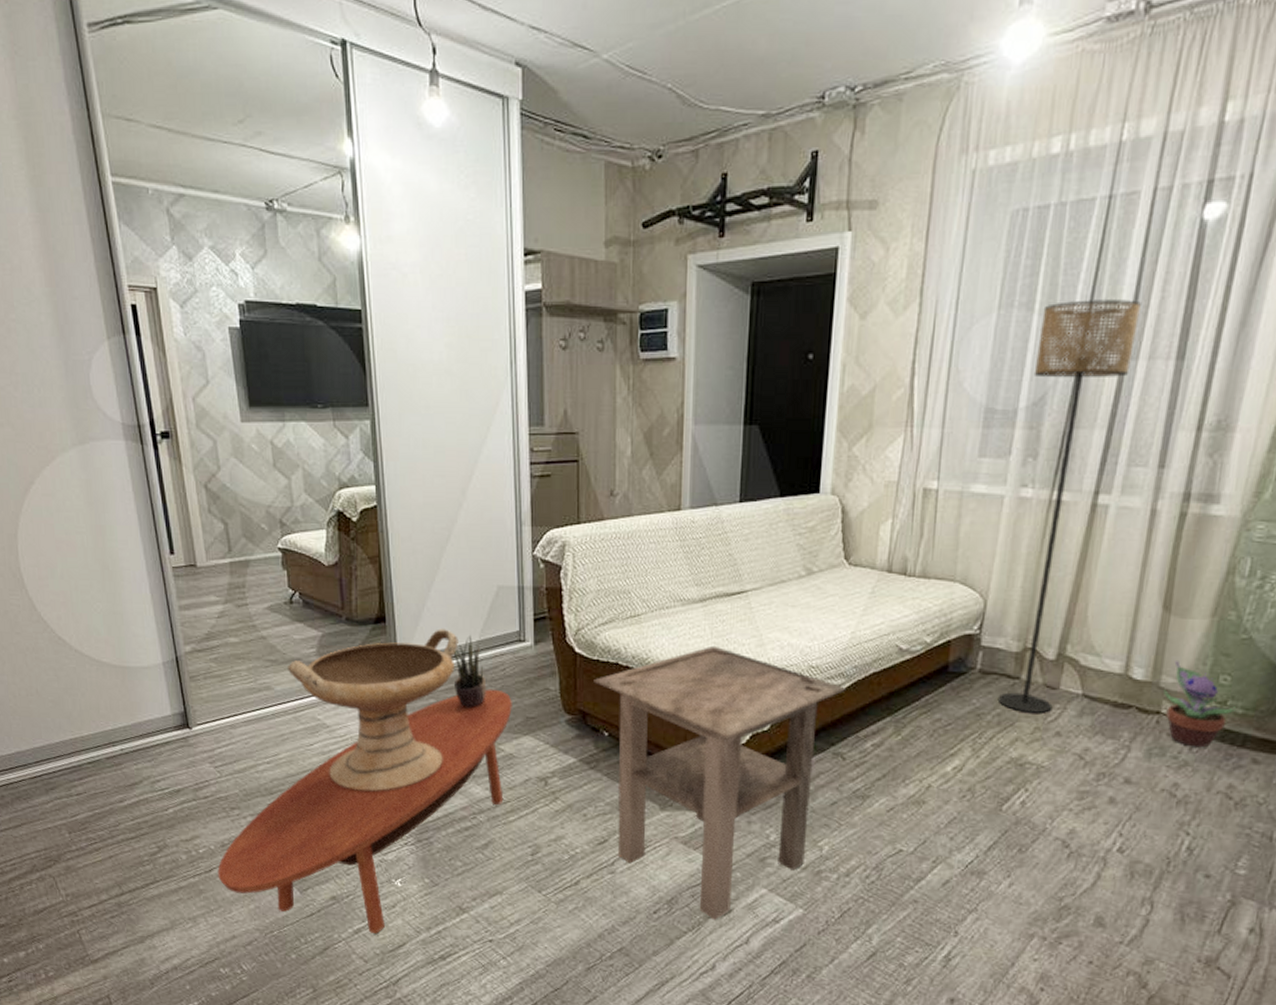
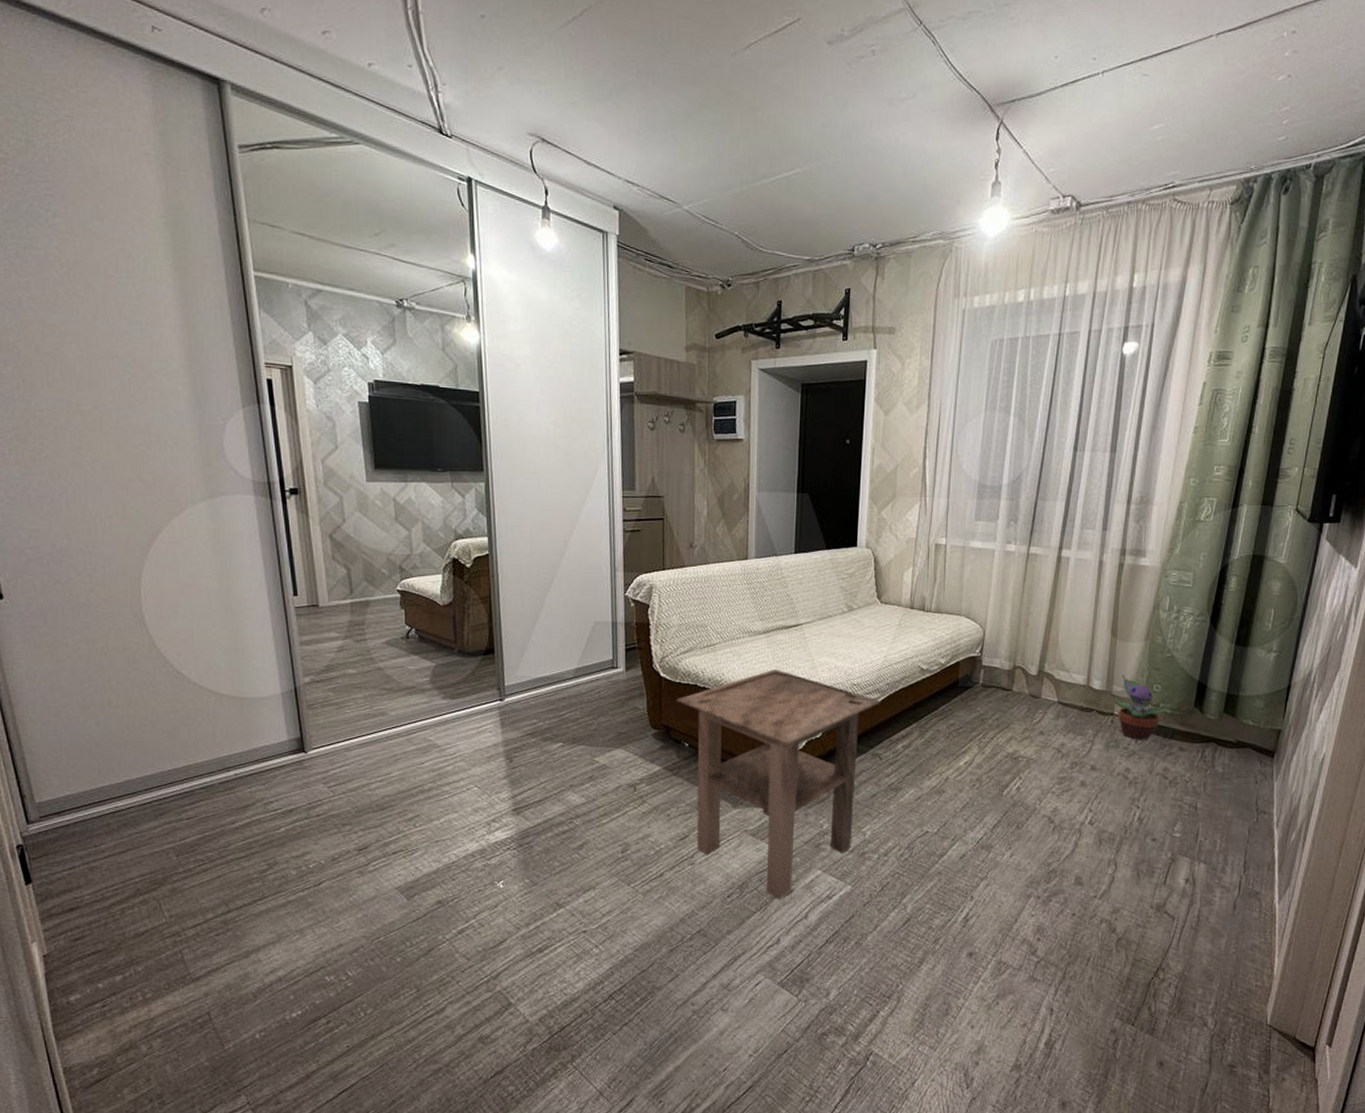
coffee table: present [217,689,512,934] -> none [327,709,606,932]
decorative bowl: present [288,629,459,792] -> none [402,658,559,803]
potted plant: present [453,634,487,709] -> none [554,663,584,727]
floor lamp: present [997,300,1141,713] -> none [996,407,1084,717]

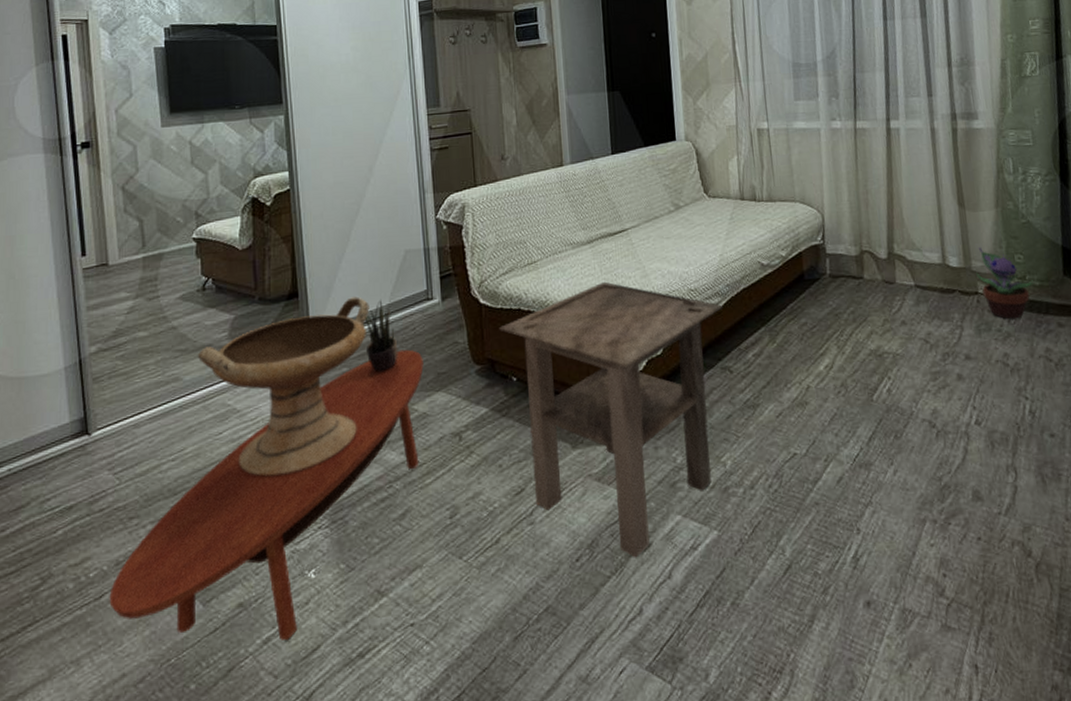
coffee table: none [327,709,606,932] -> present [109,349,424,640]
decorative bowl: none [402,658,559,803] -> present [198,296,370,477]
potted plant: none [554,663,584,727] -> present [364,299,399,373]

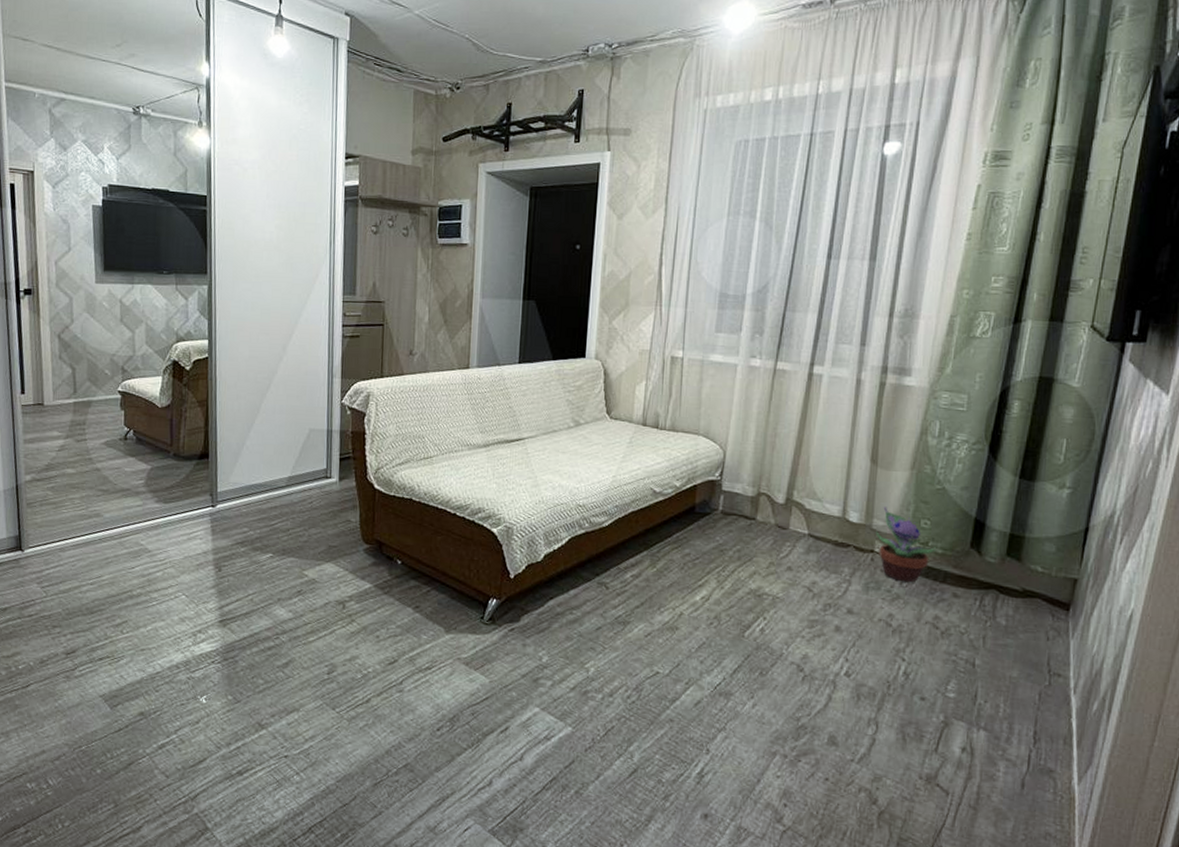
coffee table: present [109,349,424,640] -> none [34,519,317,749]
decorative bowl: present [198,296,370,477] -> none [117,465,272,613]
potted plant: present [364,299,399,373] -> none [265,470,295,537]
side table: present [499,281,724,558] -> none [390,485,609,737]

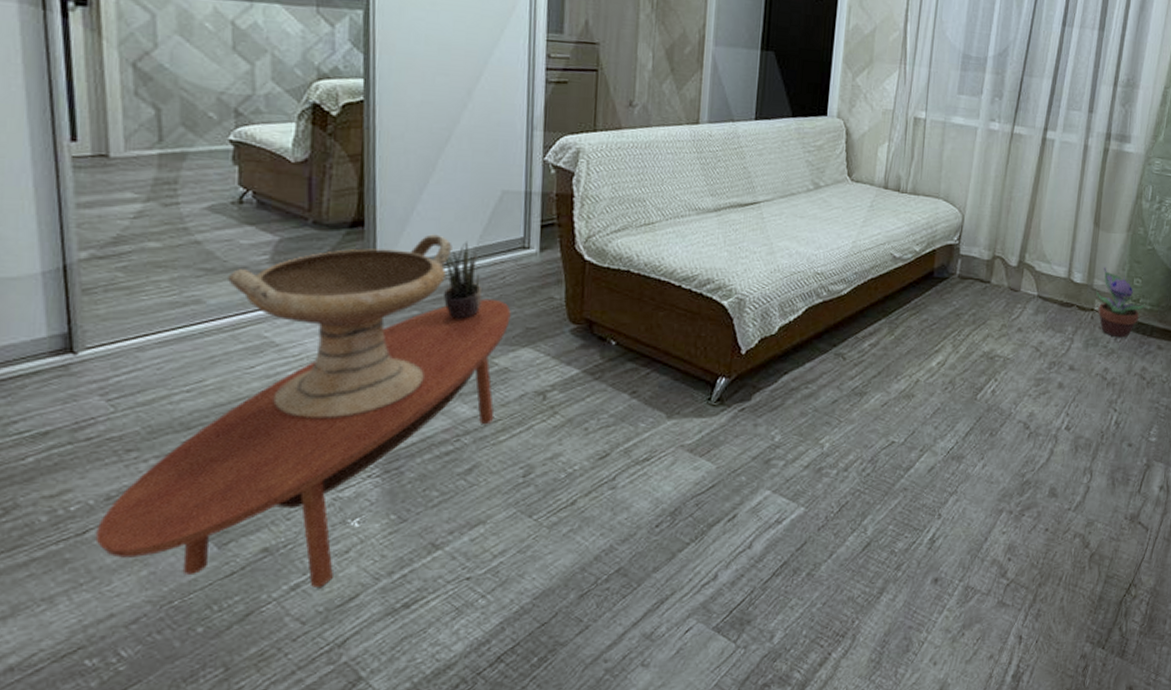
coffee table: none [34,519,317,749] -> present [95,298,511,587]
decorative bowl: none [117,465,272,613] -> present [228,234,452,418]
potted plant: none [265,470,295,537] -> present [443,240,482,320]

